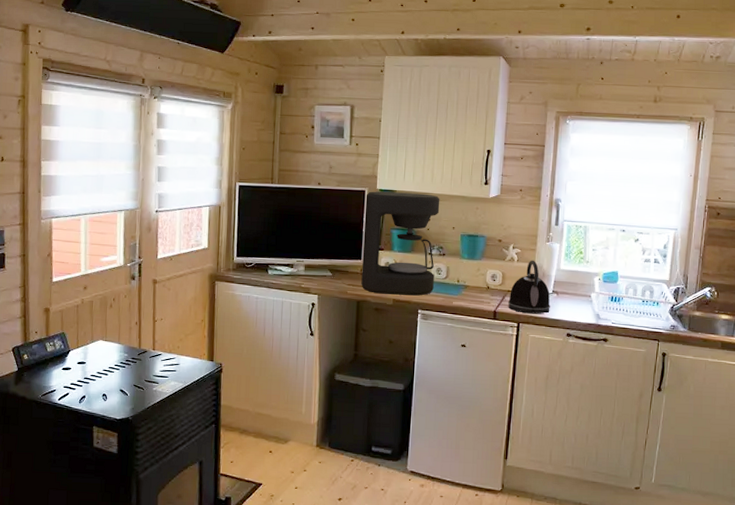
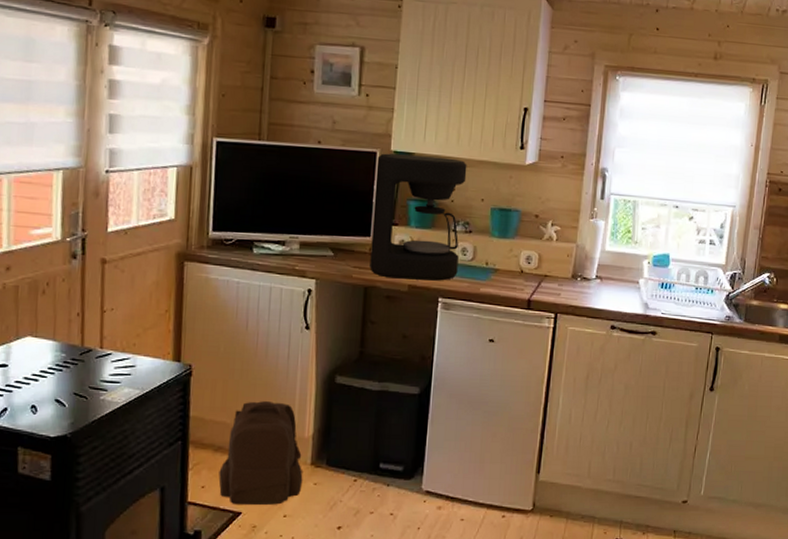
backpack: none [244,393,310,479] -> present [218,401,303,506]
kettle: present [507,260,550,314] -> none [544,239,593,303]

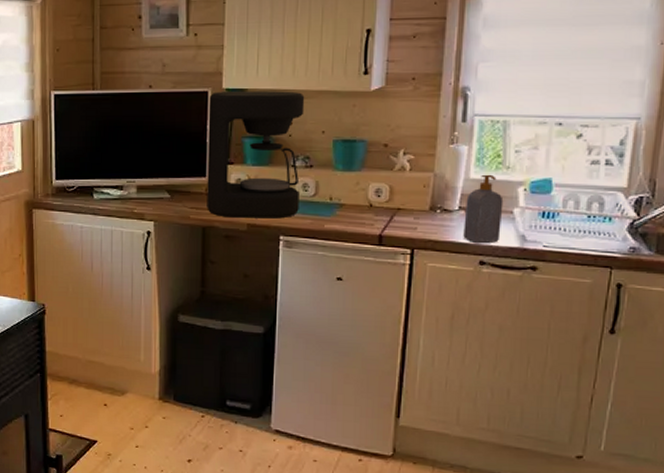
backpack: present [218,401,303,506] -> none [75,338,152,436]
soap bottle: none [598,247,632,310] -> present [463,174,504,244]

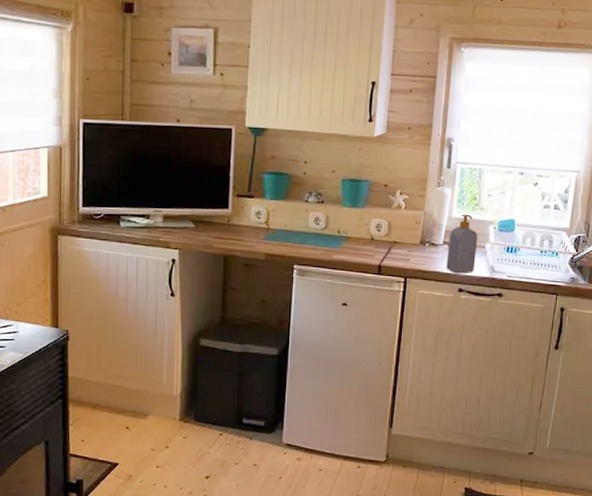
coffee maker: present [207,91,305,219] -> none [229,129,318,249]

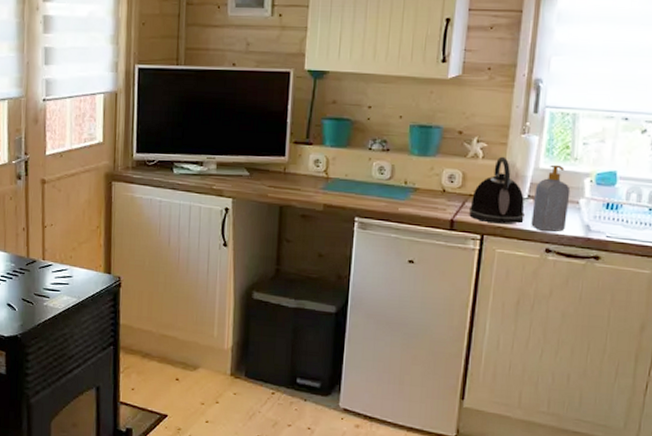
kettle: none [393,207,441,268] -> present [468,156,525,225]

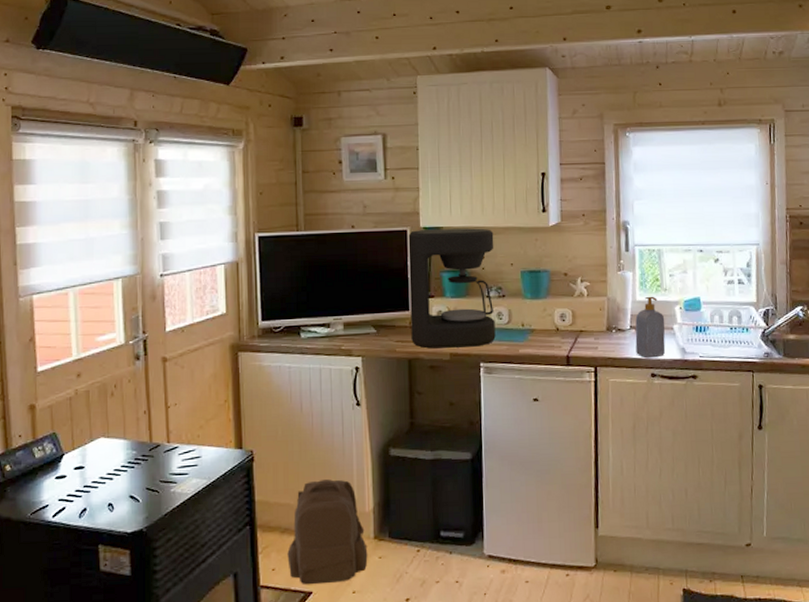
backpack: none [146,313,224,411] -> present [287,479,368,585]
coffee maker: none [285,72,384,200] -> present [408,228,496,349]
kettle: present [468,156,525,225] -> none [581,293,630,355]

